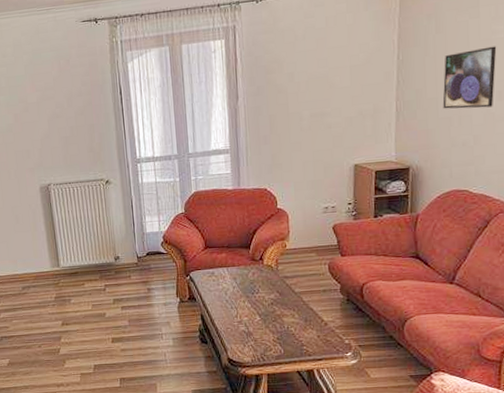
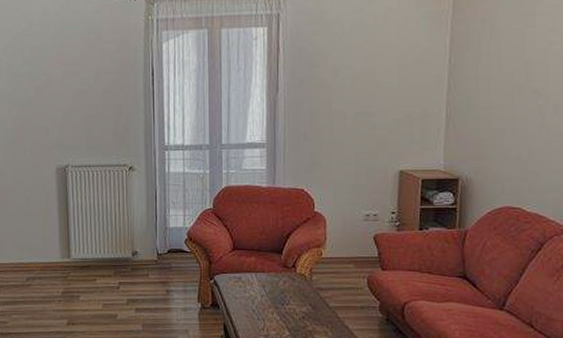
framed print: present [442,46,497,109] -> none [495,57,554,121]

